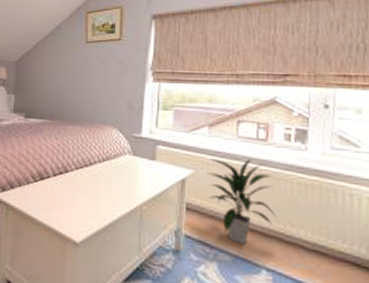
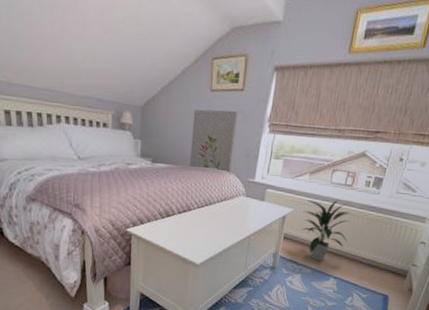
wall art: none [65,60,117,129] -> present [189,109,239,175]

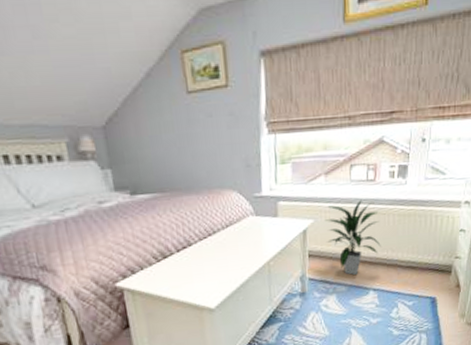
wall art: present [189,109,239,175] -> none [170,113,232,193]

